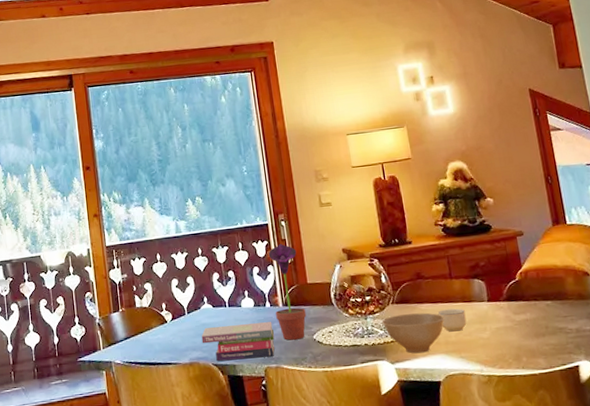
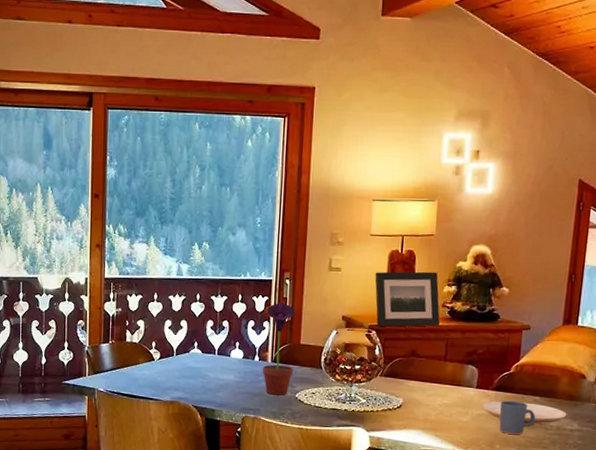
books: present [201,322,275,362] -> none [185,370,259,407]
picture frame: none [364,193,438,255] -> present [375,271,440,327]
bowl: present [381,313,445,354] -> none [366,387,429,426]
cup: present [438,308,467,332] -> none [423,389,451,411]
plate: none [497,308,583,329] -> present [481,401,567,423]
mug: none [515,308,554,345] -> present [499,400,536,435]

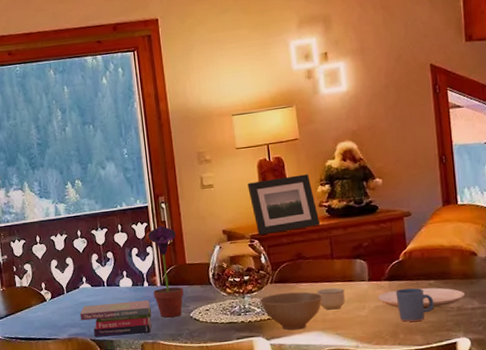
books: none [185,370,259,407] -> present [80,300,152,337]
bowl: none [366,387,429,426] -> present [259,292,323,331]
cup: none [423,389,451,411] -> present [316,287,345,310]

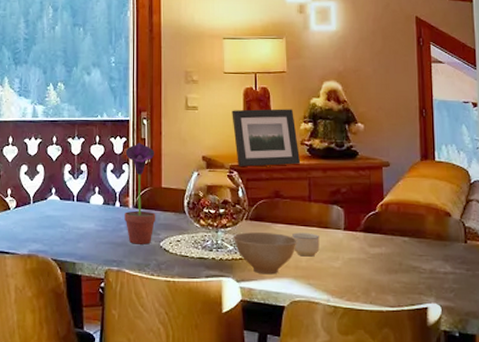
books: present [80,300,152,337] -> none [44,219,121,259]
plate: present [377,287,465,307] -> none [352,243,438,266]
mug: present [395,287,435,322] -> none [370,242,408,281]

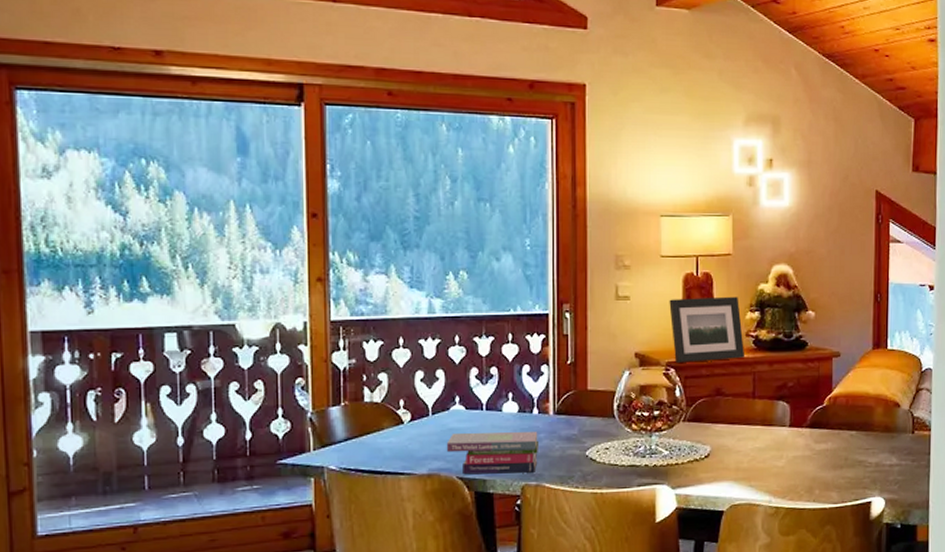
books: none [44,219,121,259] -> present [446,432,540,475]
potted flower: present [124,142,156,245] -> none [544,339,581,455]
bowl: present [232,232,297,275] -> none [668,434,739,479]
cup: present [291,232,320,257] -> none [732,432,763,457]

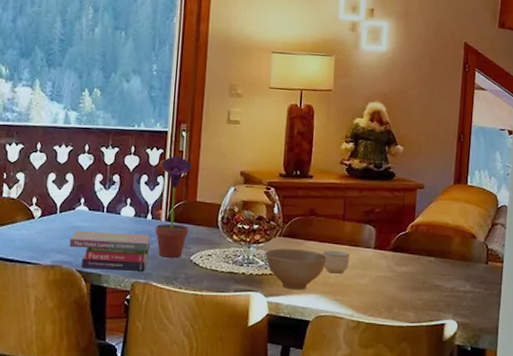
potted flower: none [544,339,581,455] -> present [155,154,192,258]
bowl: none [668,434,739,479] -> present [264,248,328,290]
picture frame: present [669,296,745,364] -> none [273,126,339,184]
cup: none [732,432,763,457] -> present [322,250,350,274]

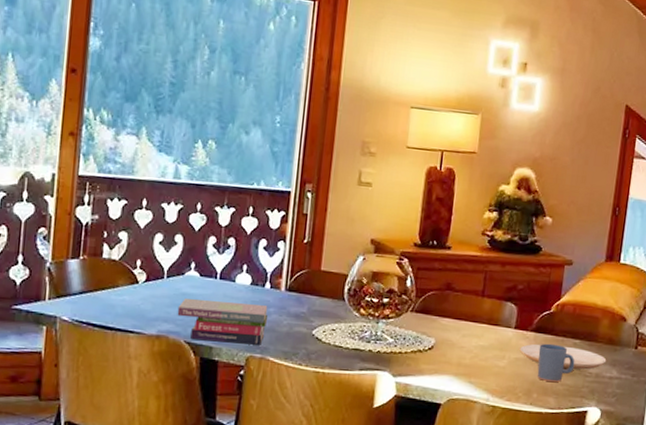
potted flower: present [155,154,192,258] -> none [274,217,317,332]
bowl: present [264,248,328,290] -> none [394,325,464,371]
cup: present [322,250,350,274] -> none [458,328,488,354]
plate: none [379,262,460,285] -> present [519,343,607,370]
mug: none [396,261,431,298] -> present [537,343,575,383]

